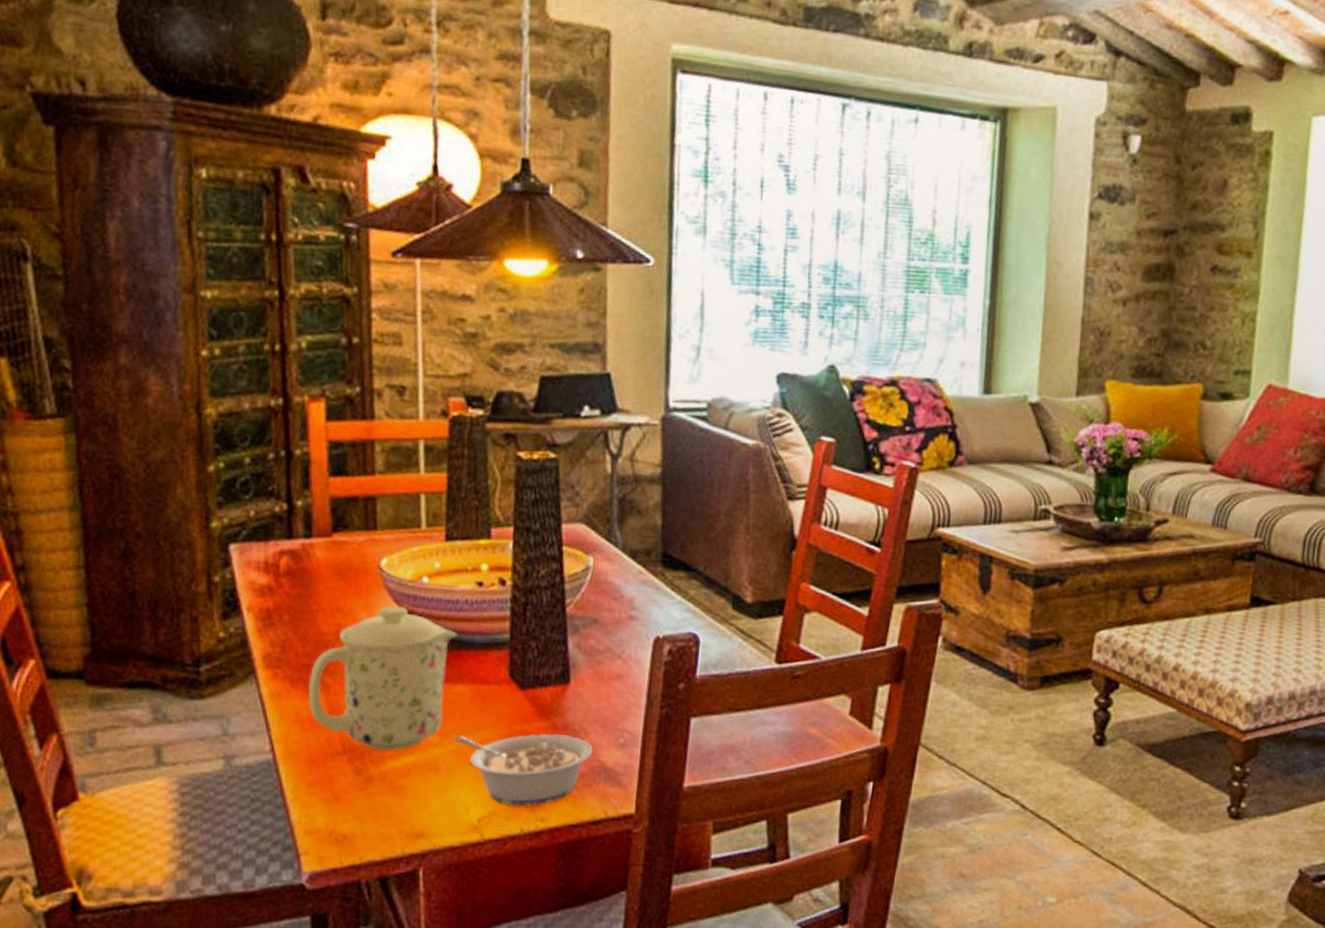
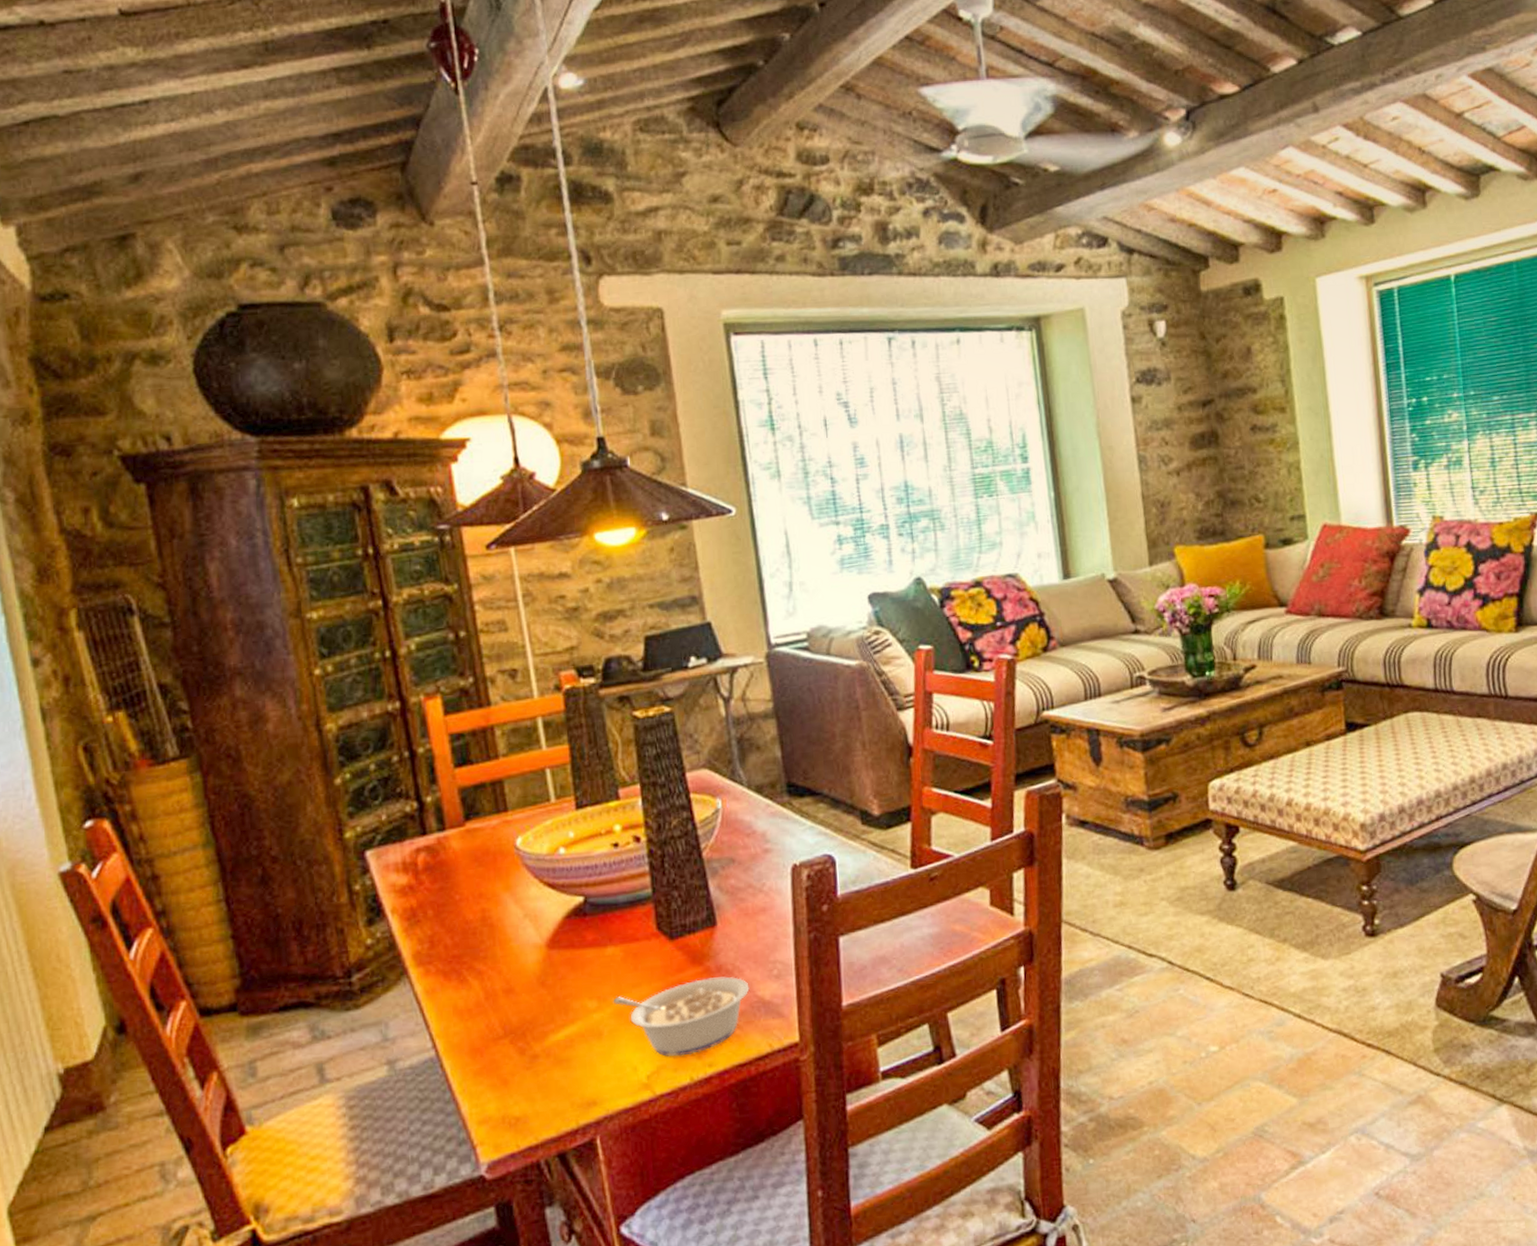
mug: present [308,605,457,751] -> none [461,880,601,1026]

